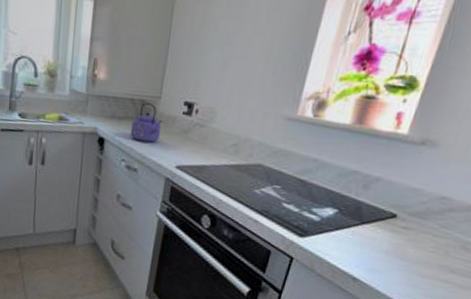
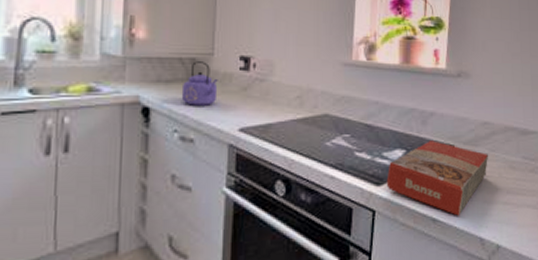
macaroni box: none [310,205,438,281] -> present [386,140,489,216]

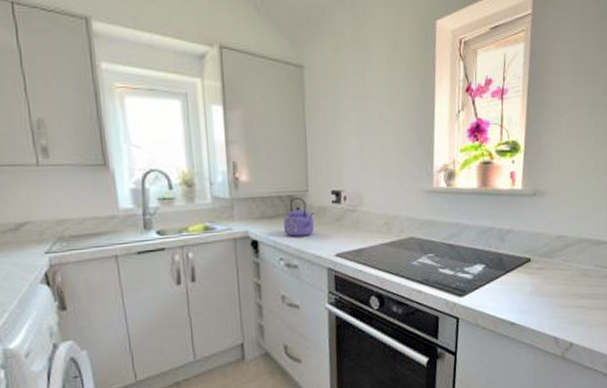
macaroni box: present [386,140,489,216] -> none [468,255,563,320]

